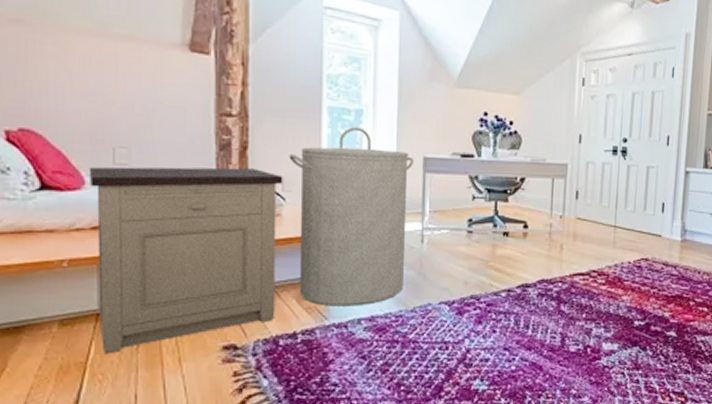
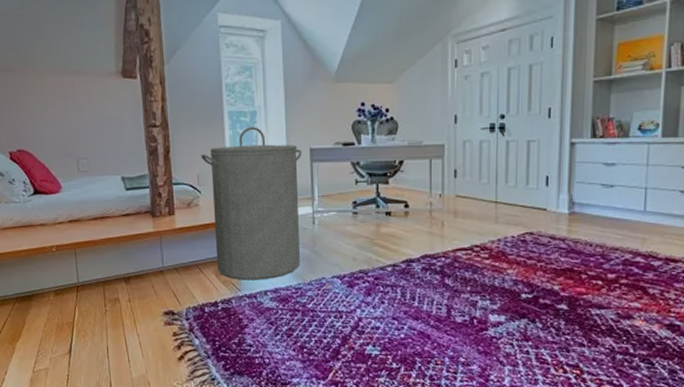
nightstand: present [88,166,283,354] -> none [63,168,200,317]

